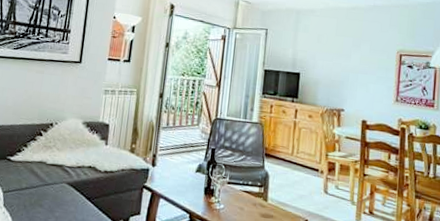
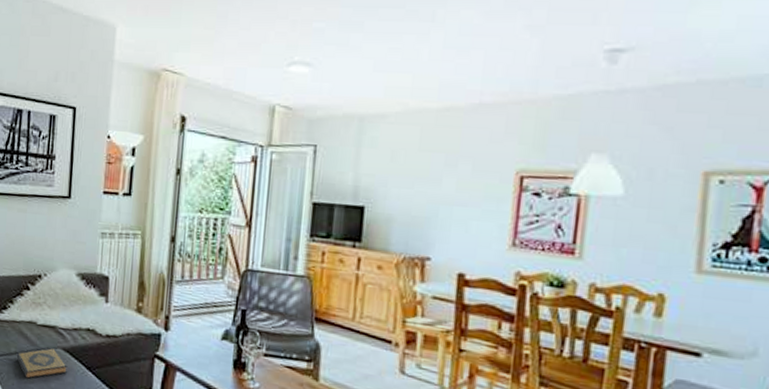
hardback book: none [26,183,71,209] -> present [16,348,67,379]

